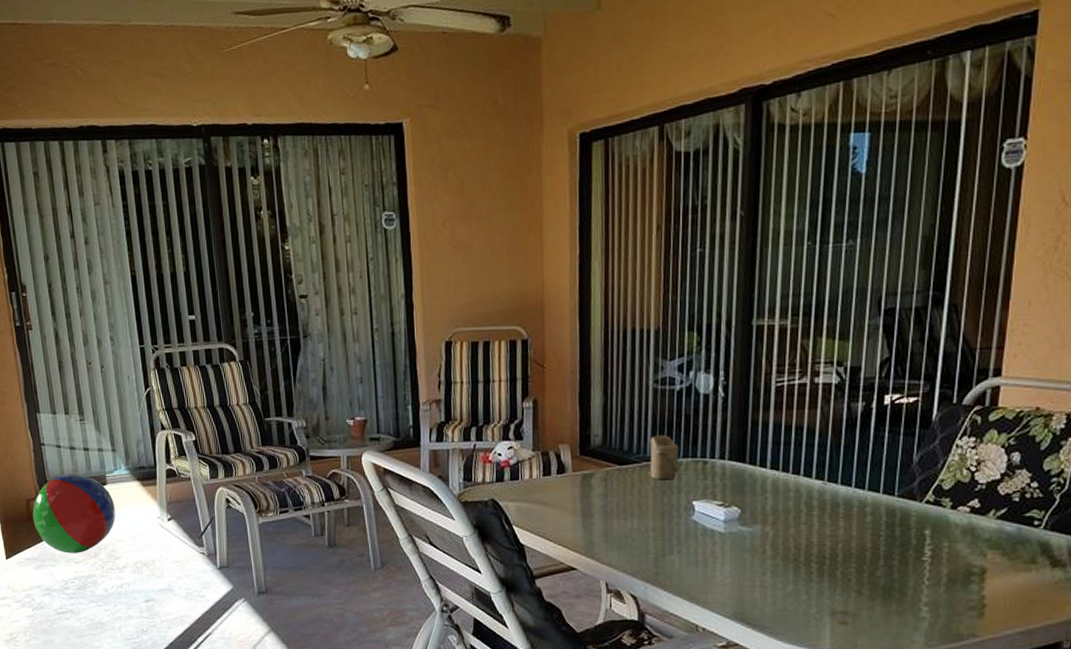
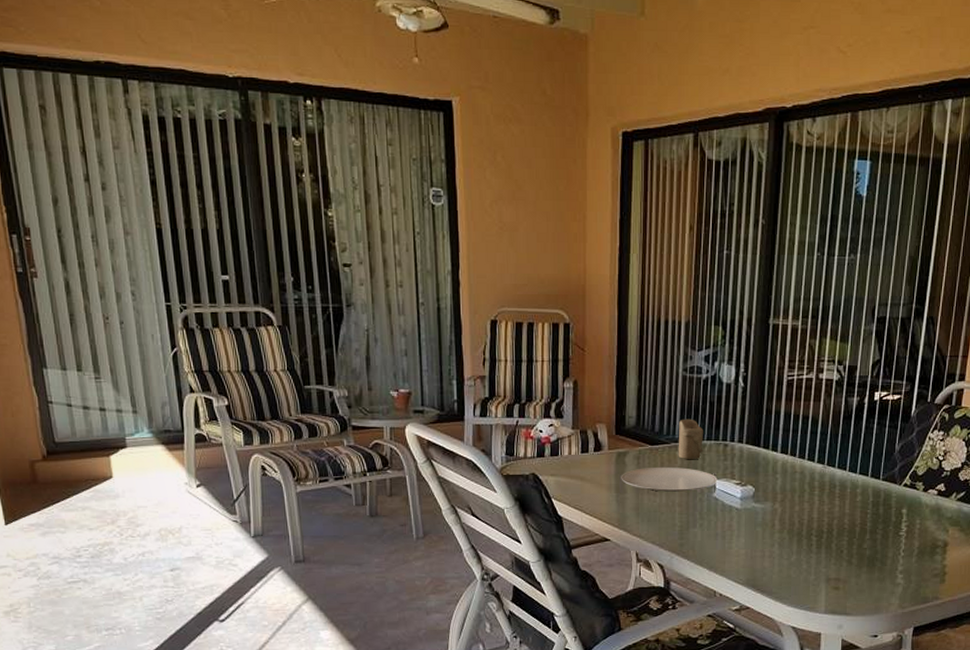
beach ball: present [32,474,116,554] -> none [37,435,138,520]
plate: none [587,488,697,516] -> present [621,466,718,492]

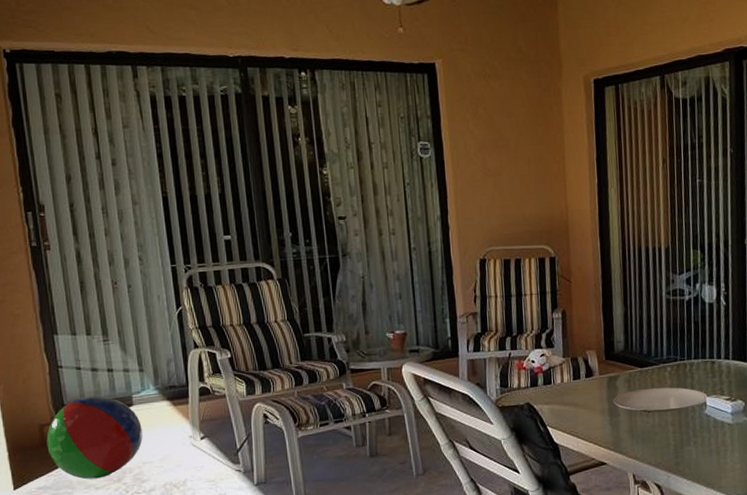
beach ball: none [37,435,138,520] -> present [46,396,143,480]
candle: present [678,419,703,460] -> none [666,339,692,380]

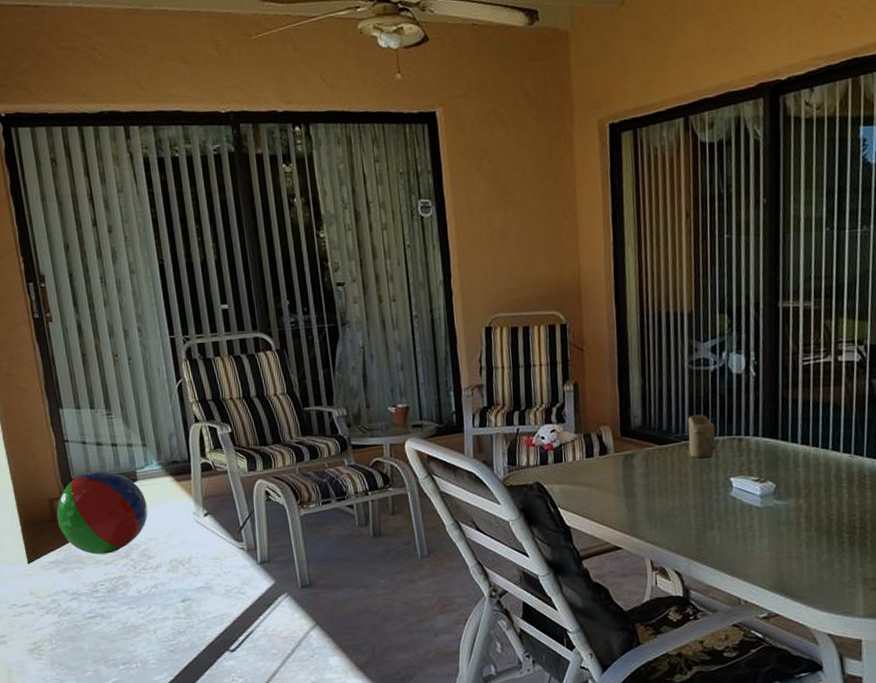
plate: present [613,387,708,413] -> none [629,466,734,494]
candle: none [666,339,692,380] -> present [688,414,716,459]

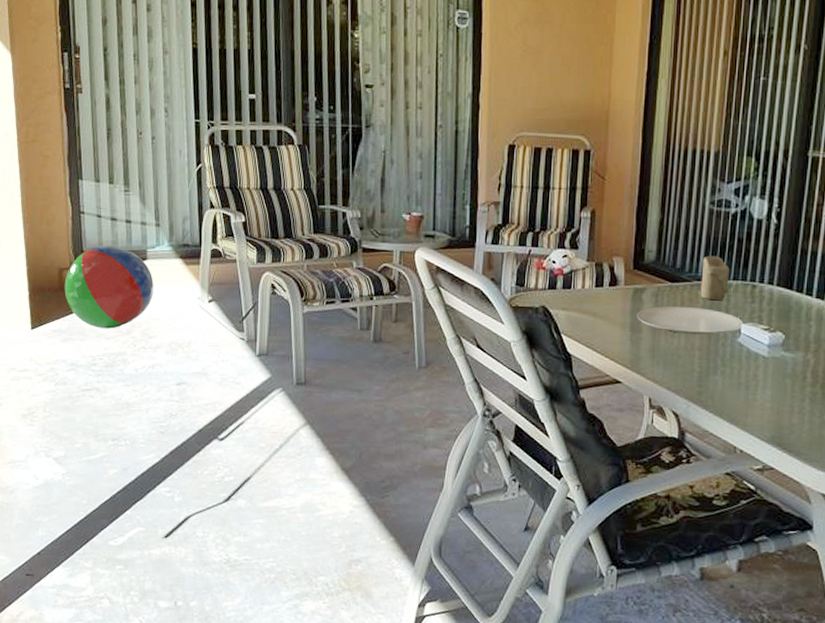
plate: none [629,466,734,494] -> present [636,306,743,335]

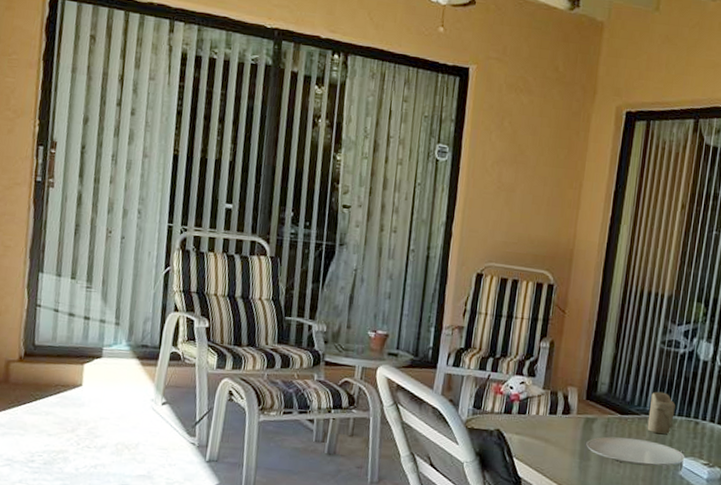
beach ball: present [64,245,155,329] -> none [9,340,107,426]

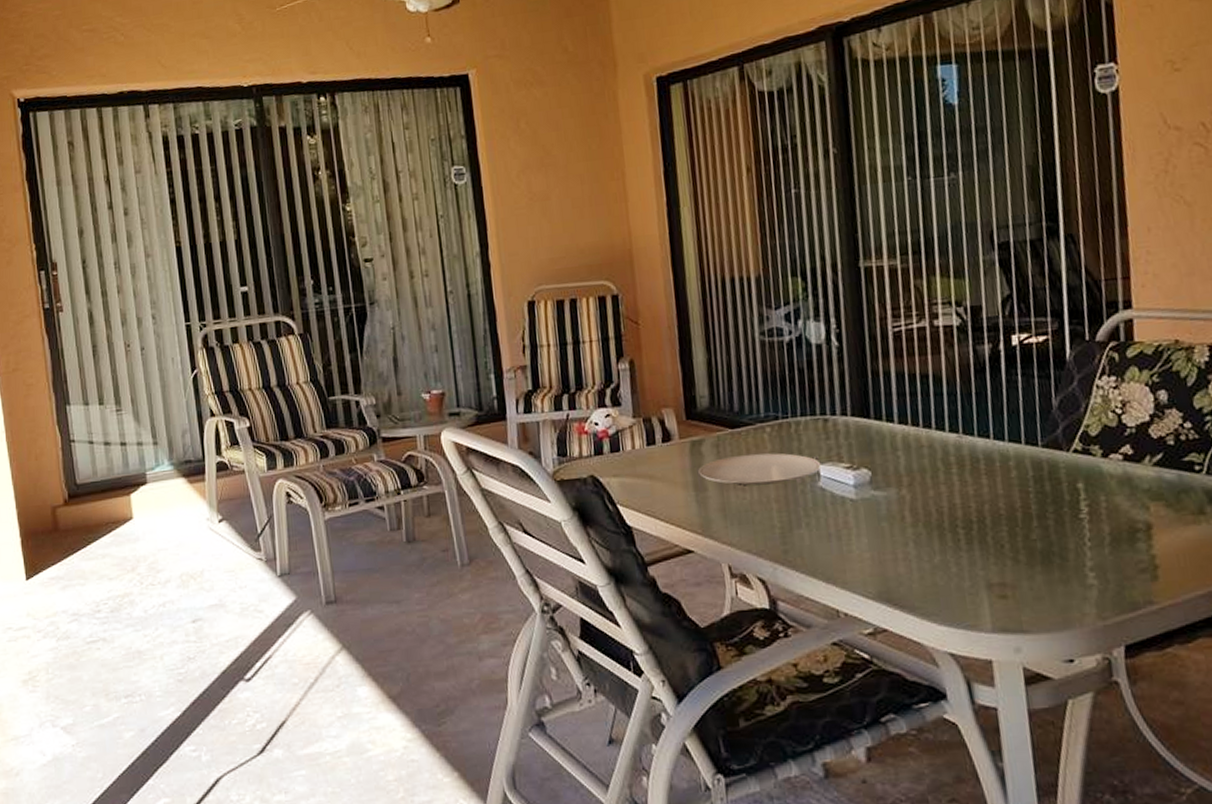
candle: present [647,391,676,435] -> none [763,392,798,444]

